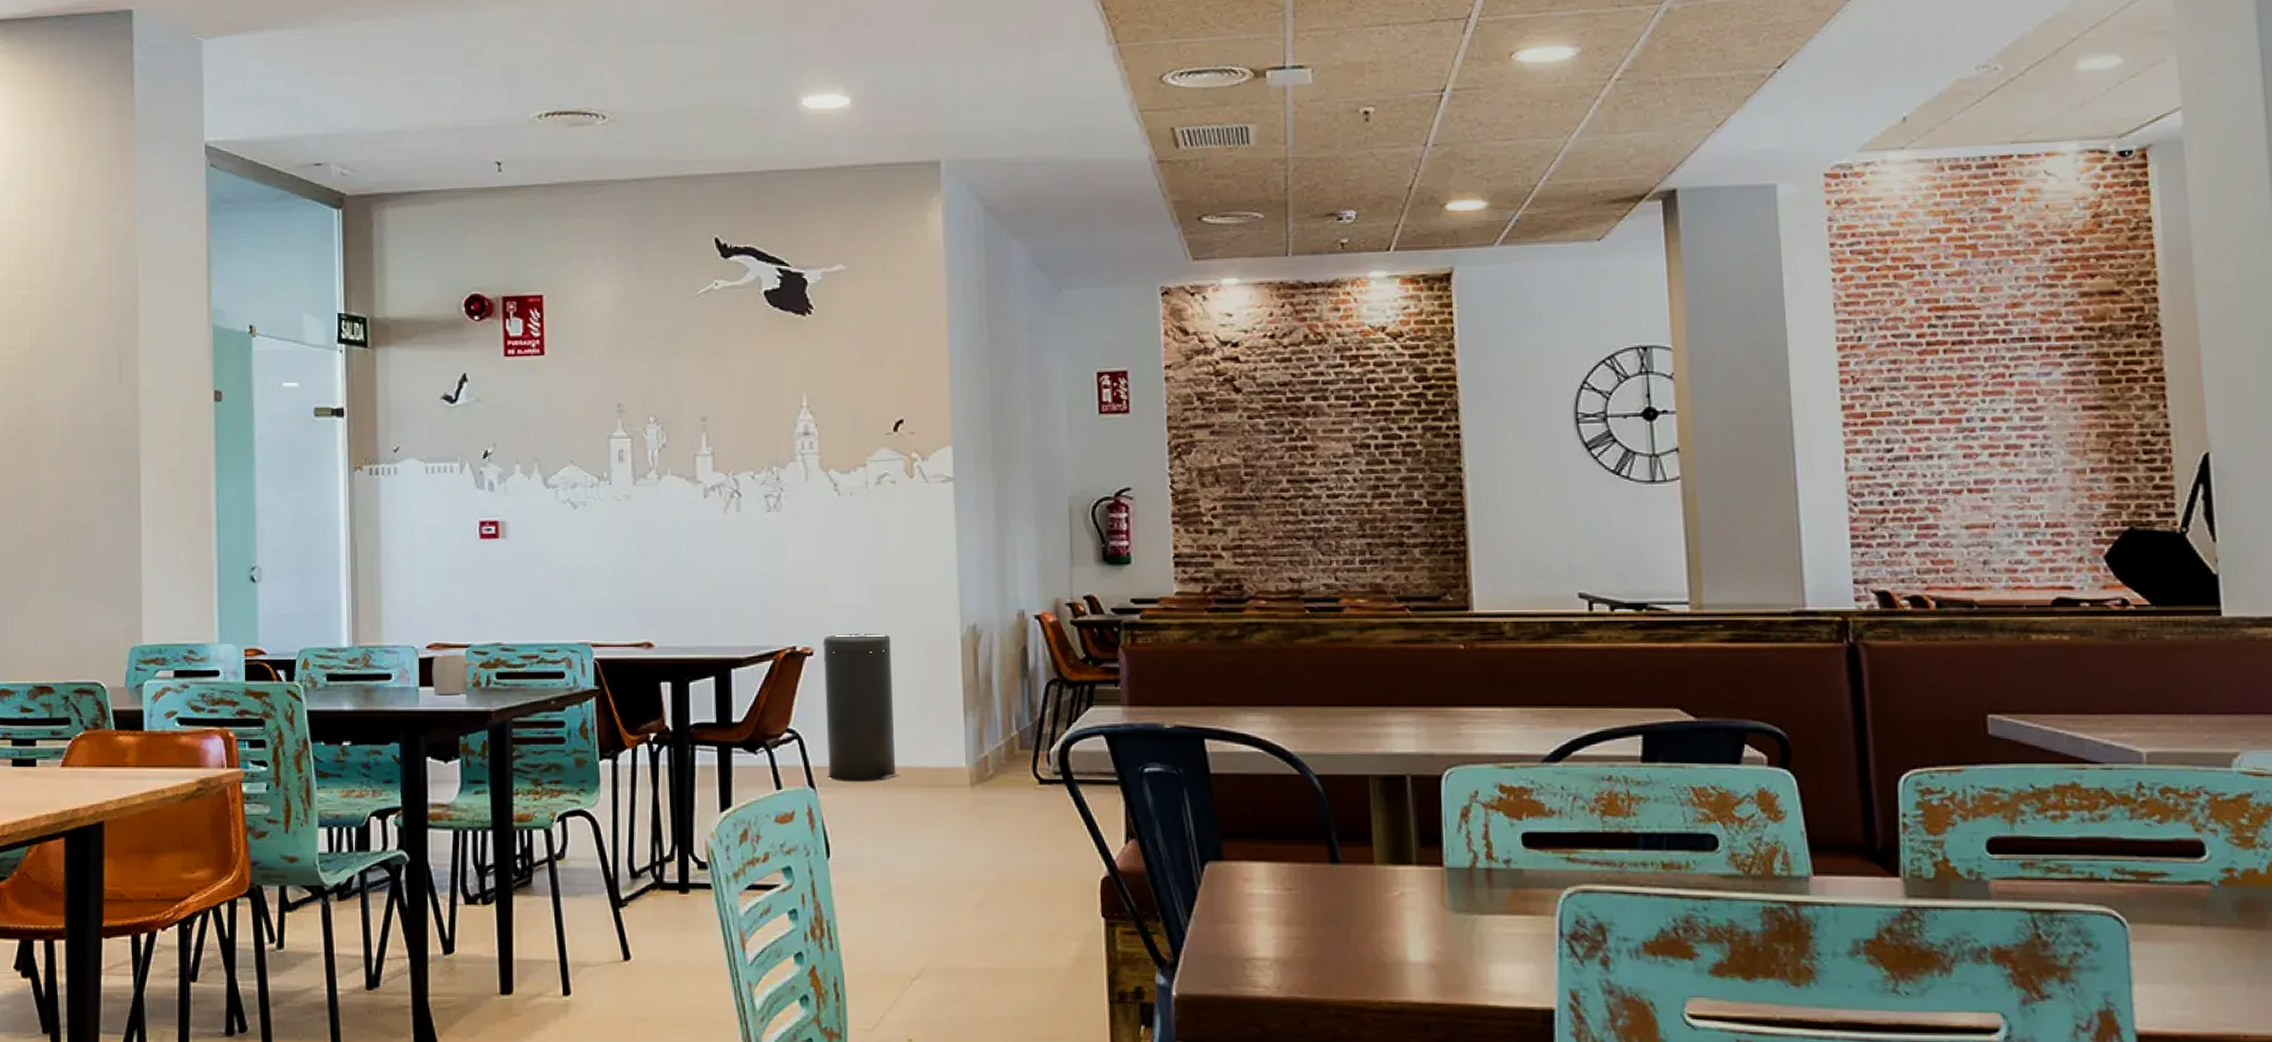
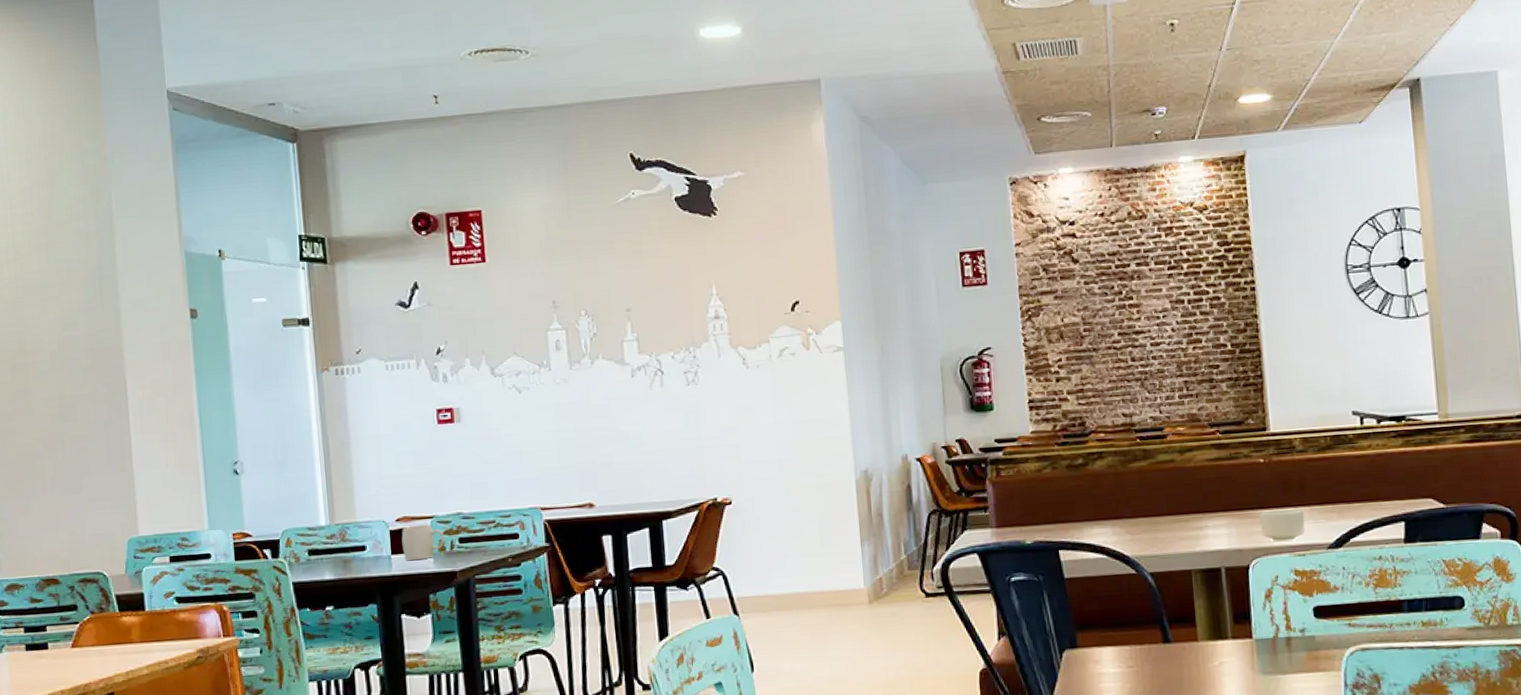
pedal bin: present [823,634,899,783] -> none [740,482,809,609]
mug: none [1456,709,1515,749] -> present [1259,509,1305,542]

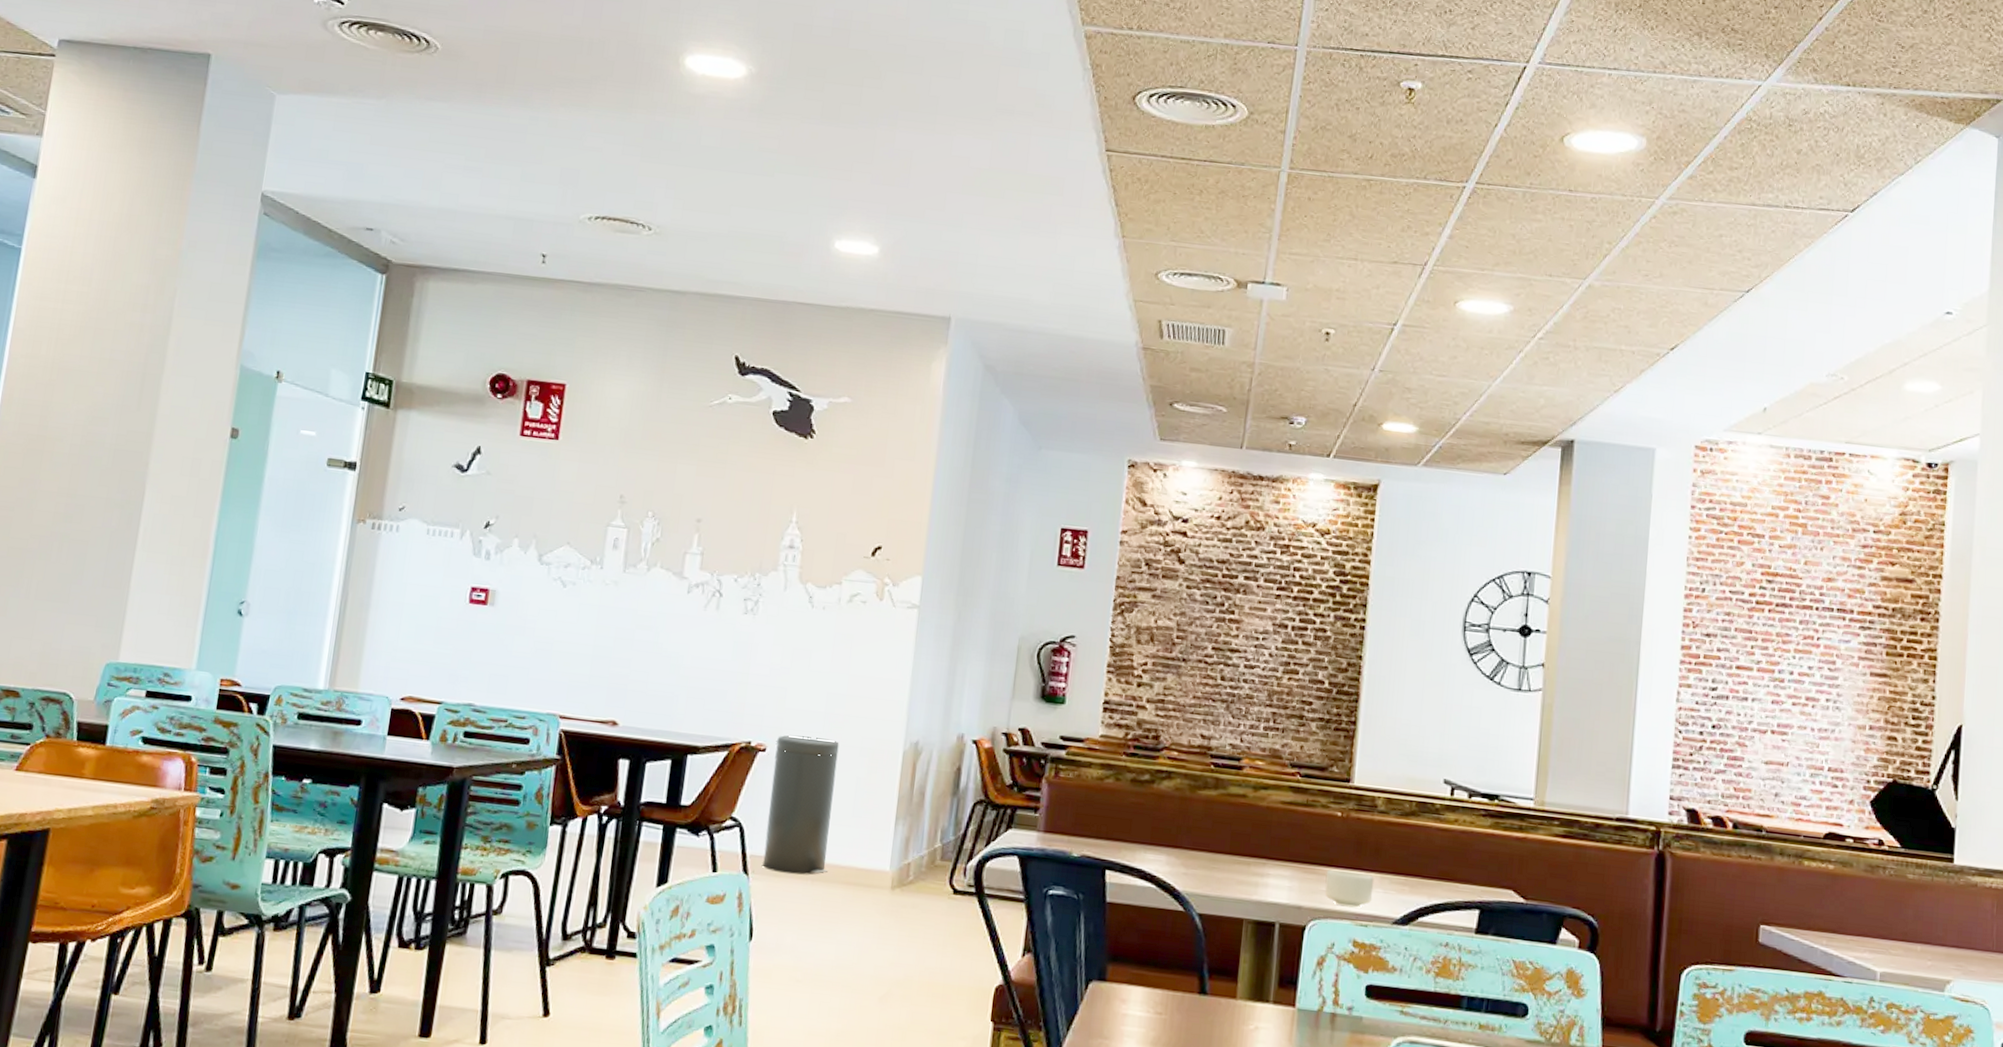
mug: present [401,524,445,561] -> none [400,708,449,748]
pedal bin: none [740,482,809,609] -> present [763,735,839,876]

